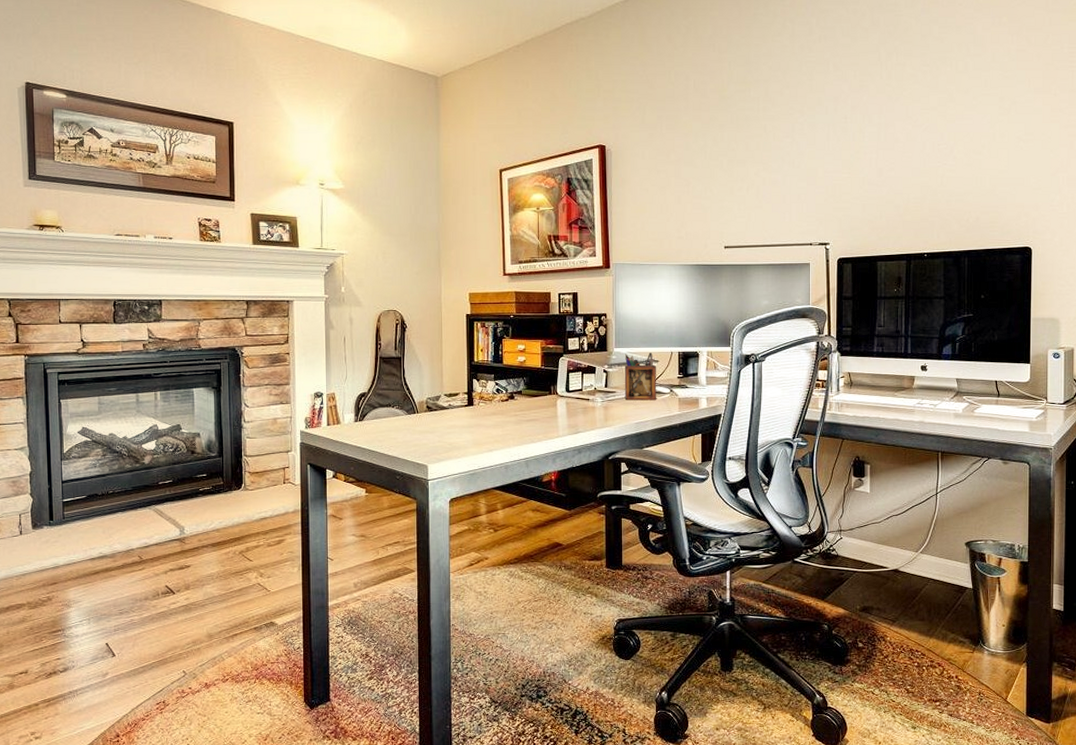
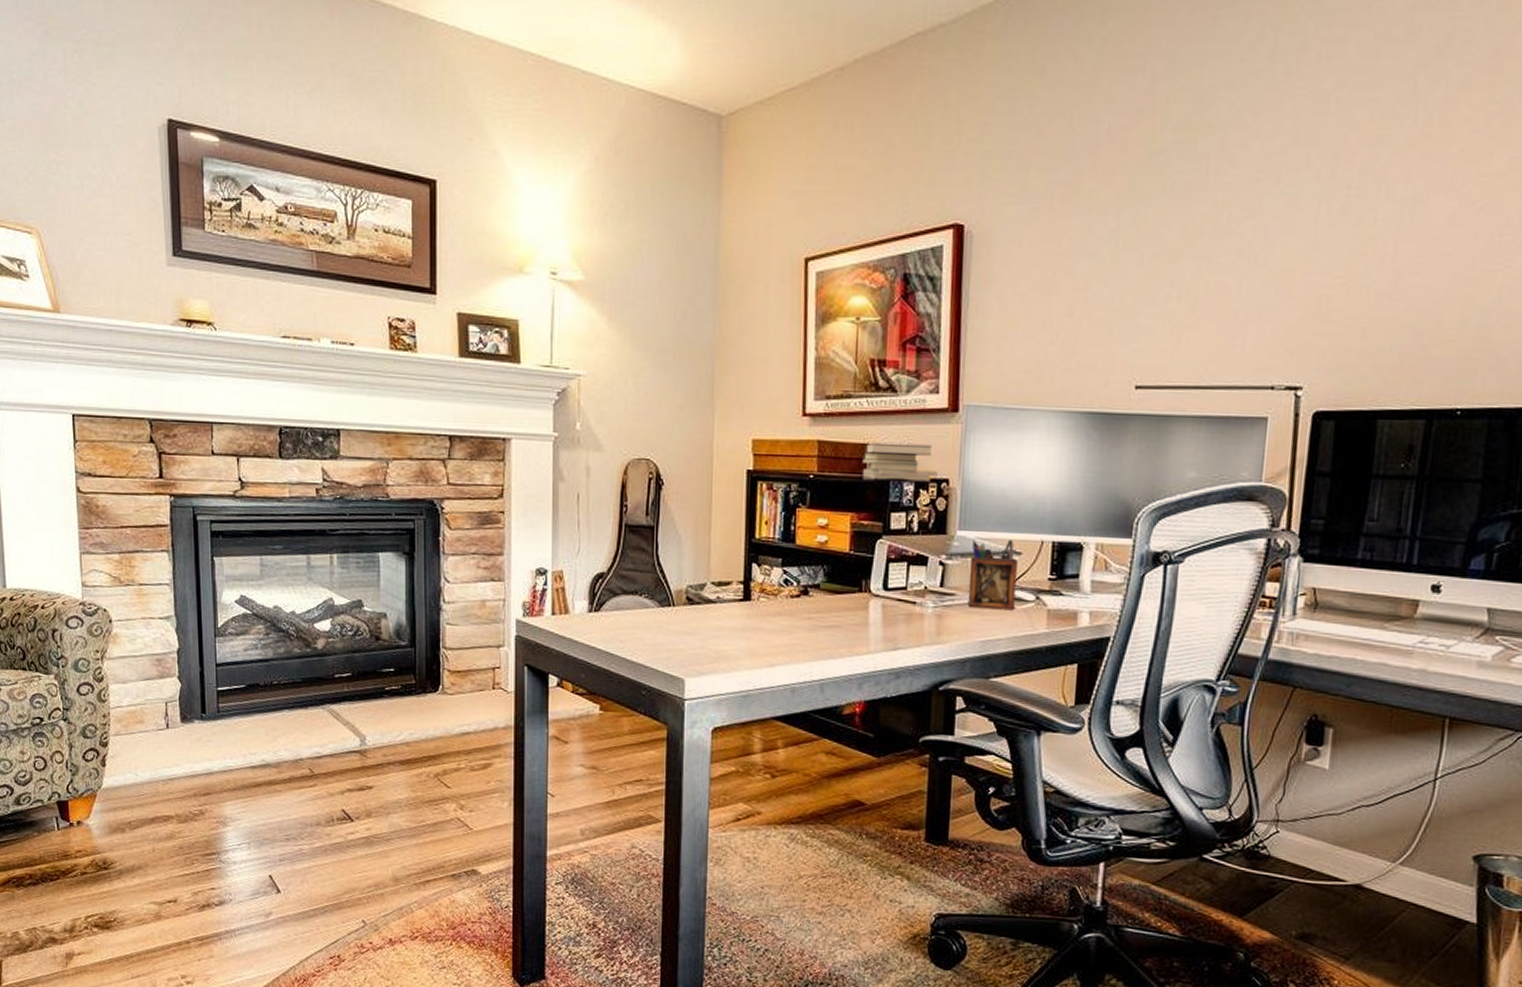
books: none [546,291,598,318] -> present [862,442,938,483]

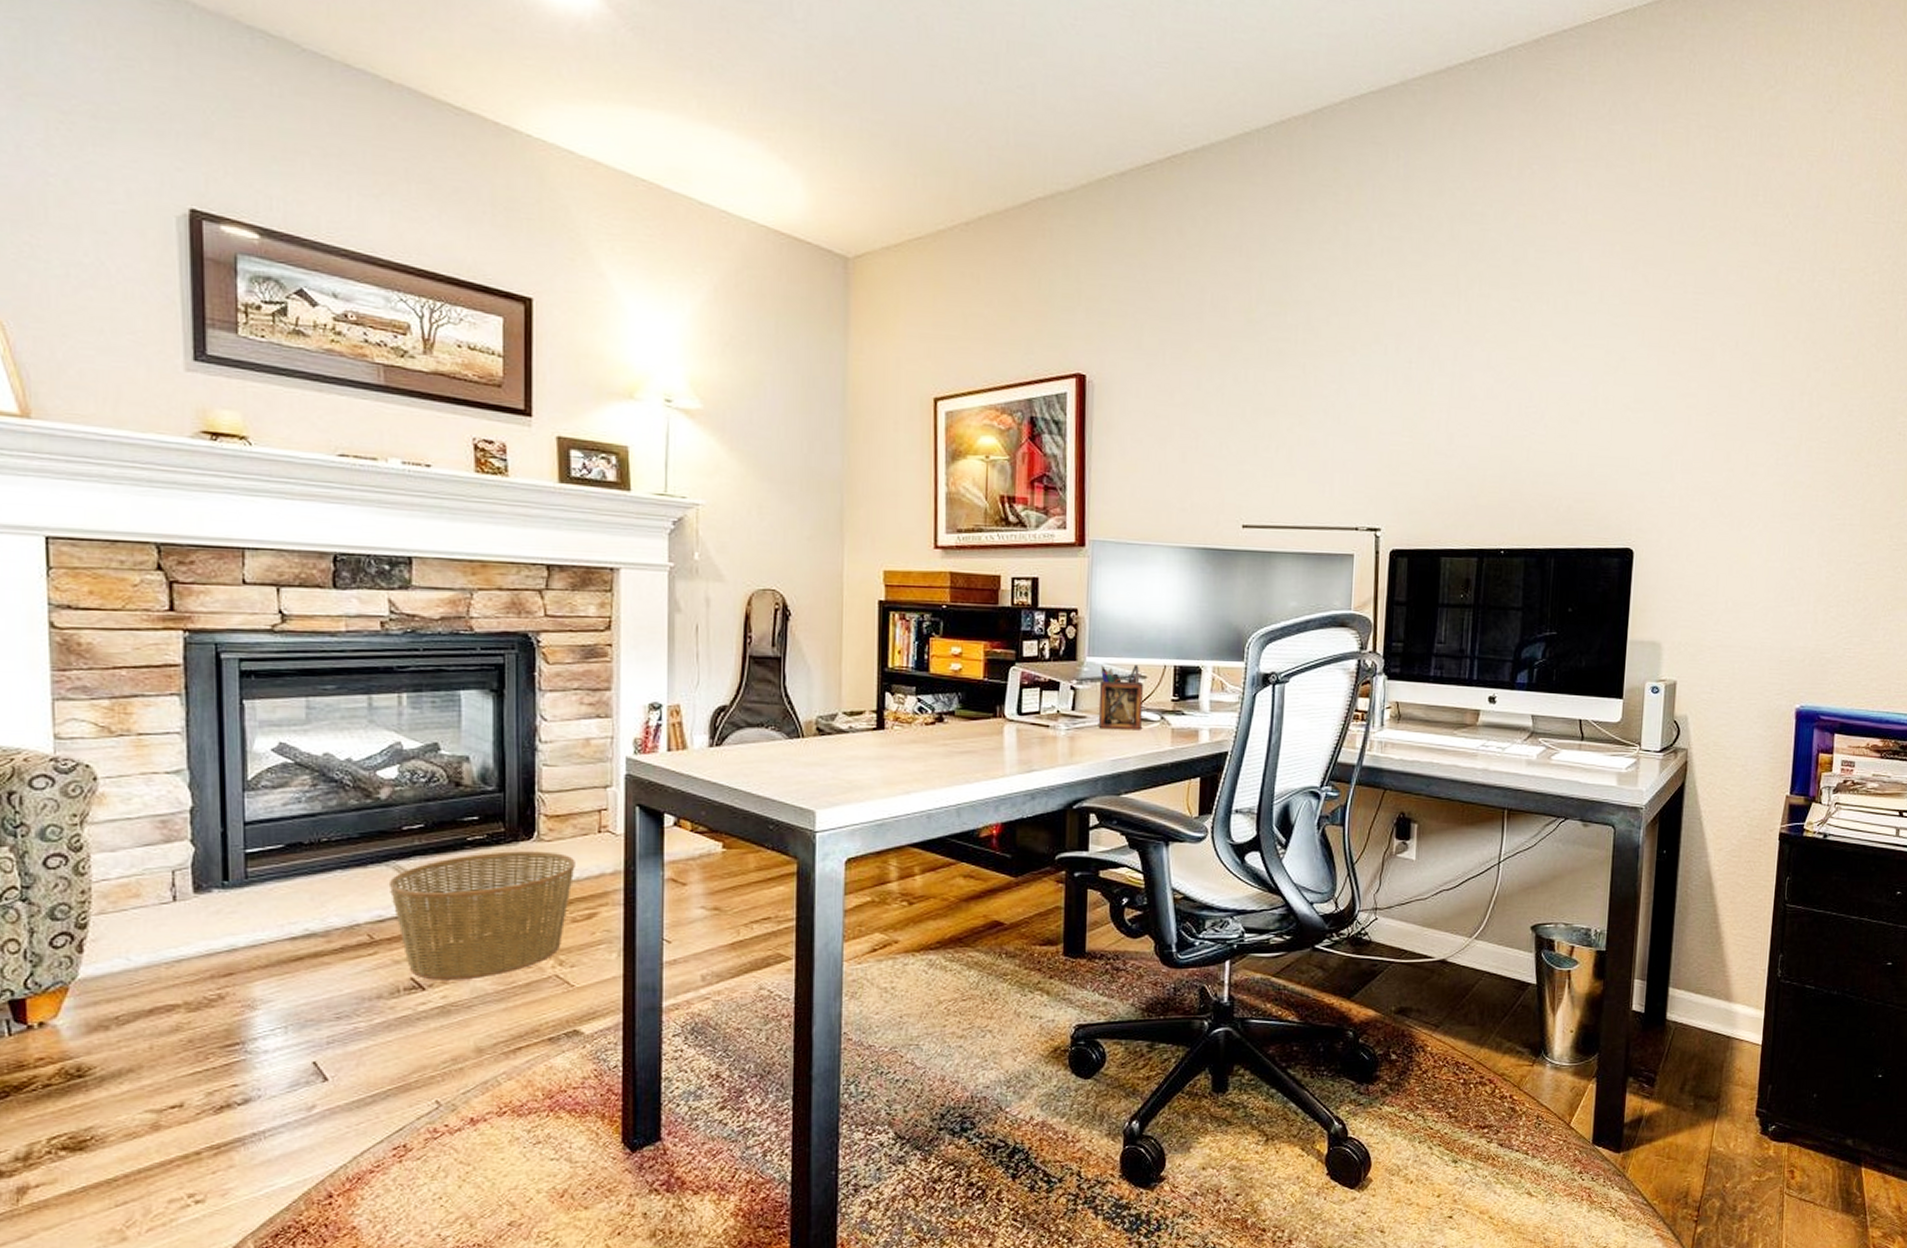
basket: none [324,701,473,815] -> present [388,851,575,980]
books: present [862,442,938,483] -> none [994,574,1067,613]

